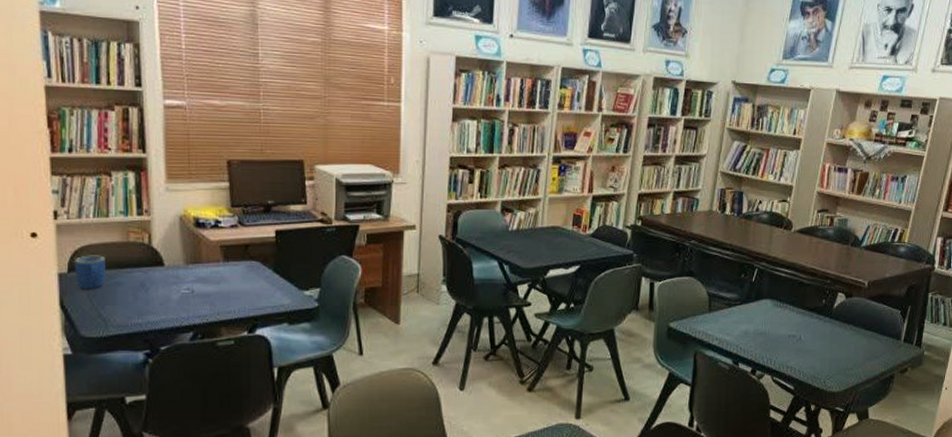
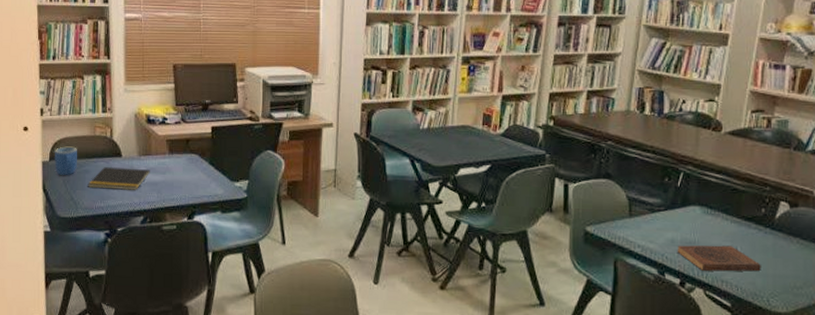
notepad: none [120,277,201,303] -> present [88,166,150,190]
book: none [750,334,820,358] -> present [677,245,761,272]

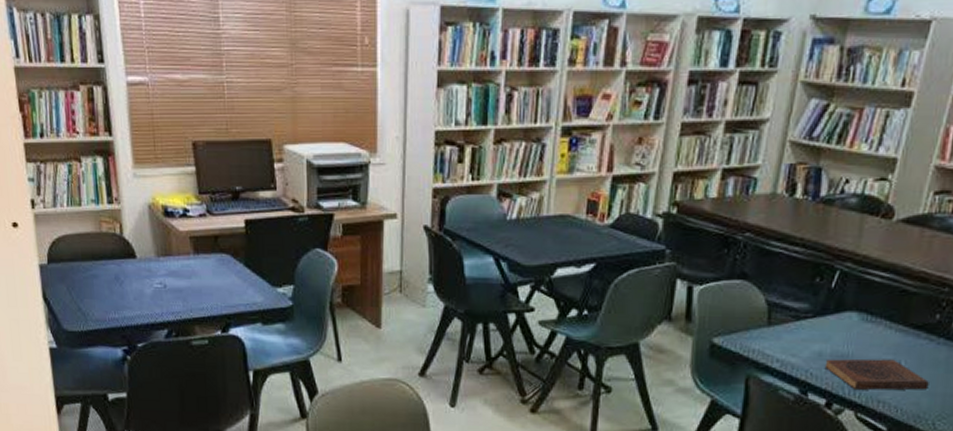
mug: present [54,146,77,176] -> none [52,246,83,282]
notepad: present [88,166,150,190] -> none [97,269,172,298]

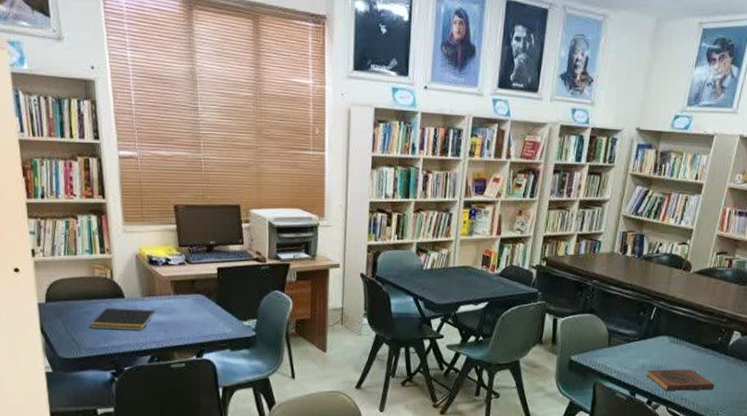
notepad: none [97,269,172,298] -> present [89,307,155,330]

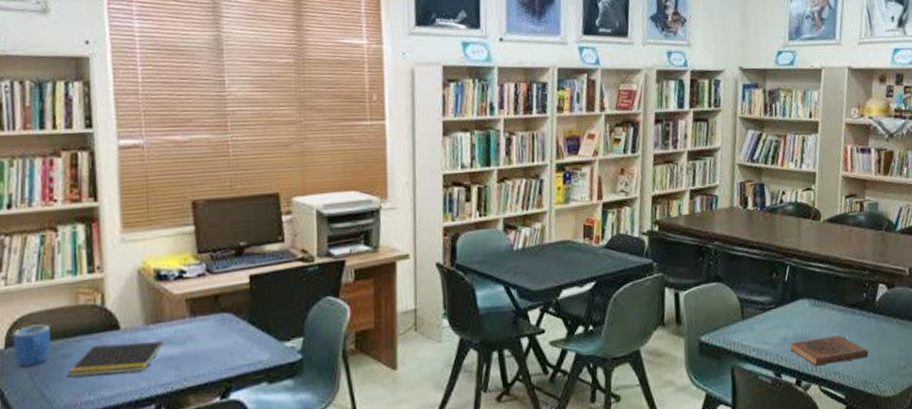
mug: none [50,288,77,318] -> present [12,324,50,367]

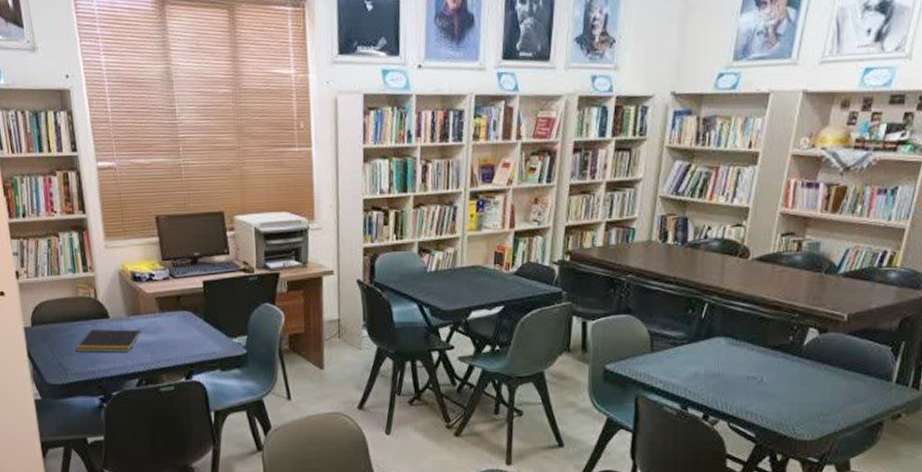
mug: present [12,324,50,367] -> none [35,310,62,342]
book: present [790,335,869,366] -> none [700,376,787,403]

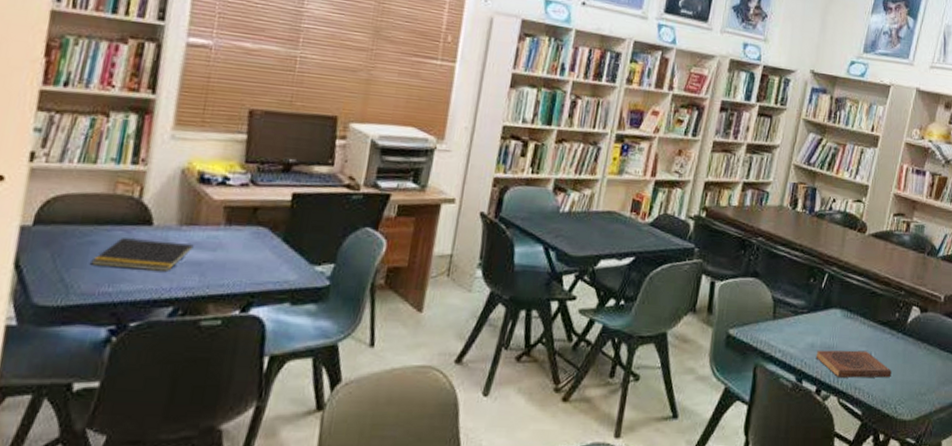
book: none [700,376,787,403] -> present [815,350,892,378]

